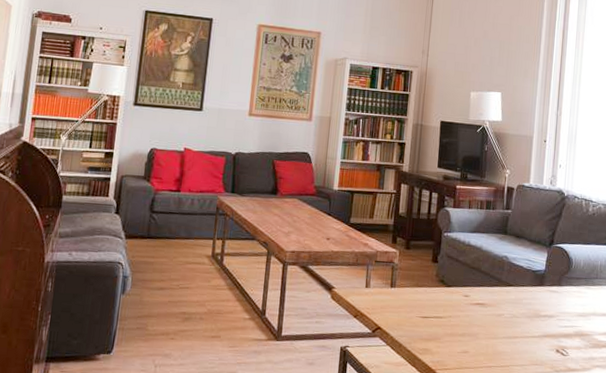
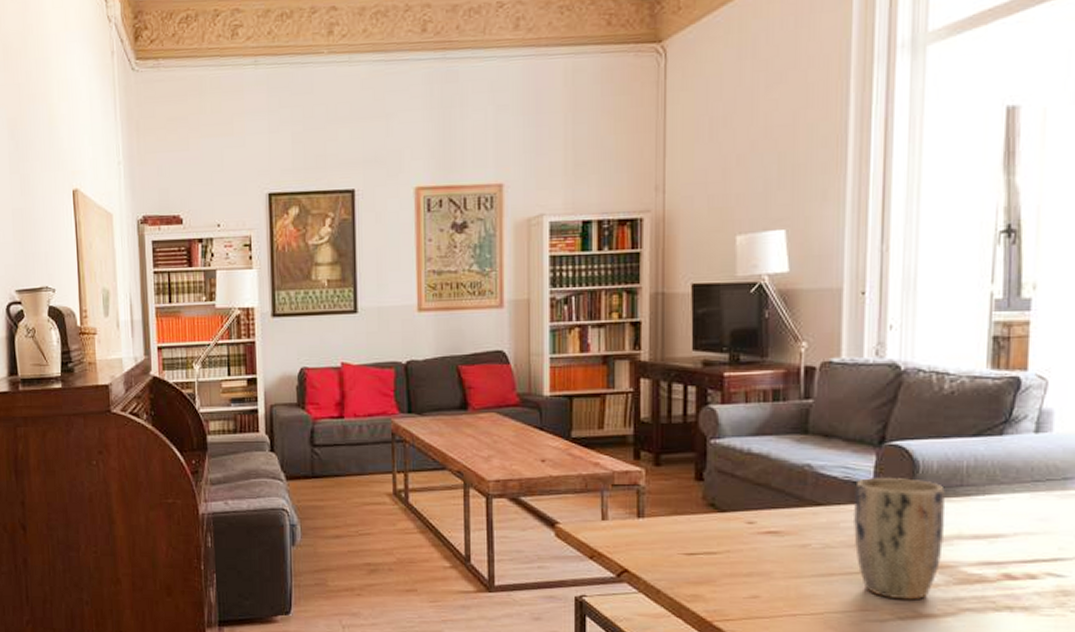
plant pot: none [531,269,587,358] -> present [852,478,945,600]

